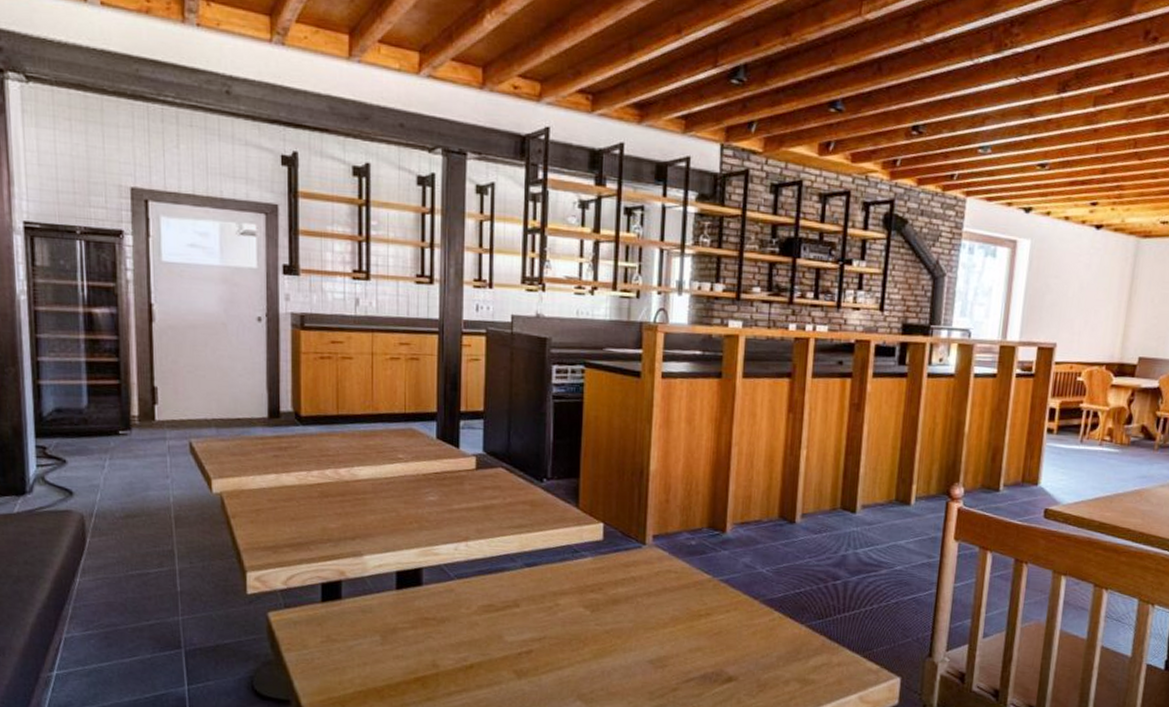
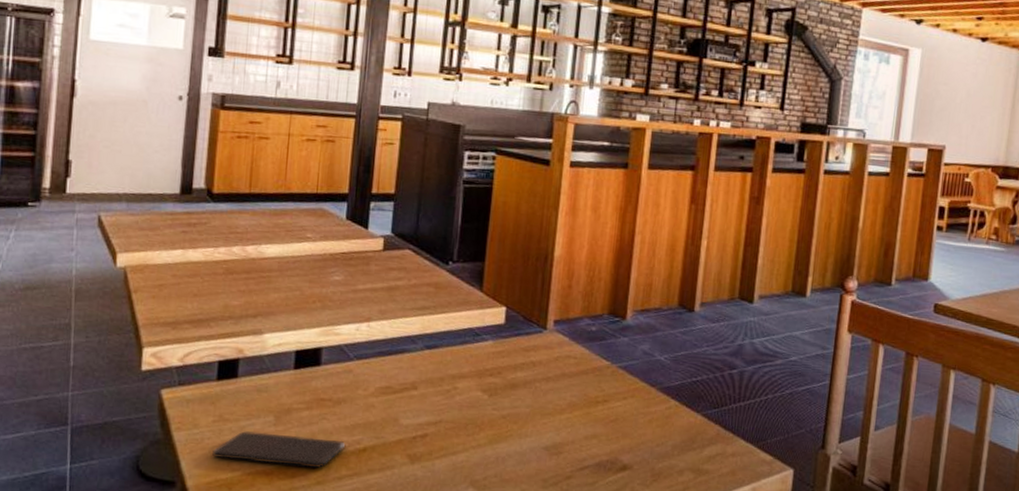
smartphone: none [323,651,453,685] -> present [212,431,346,468]

